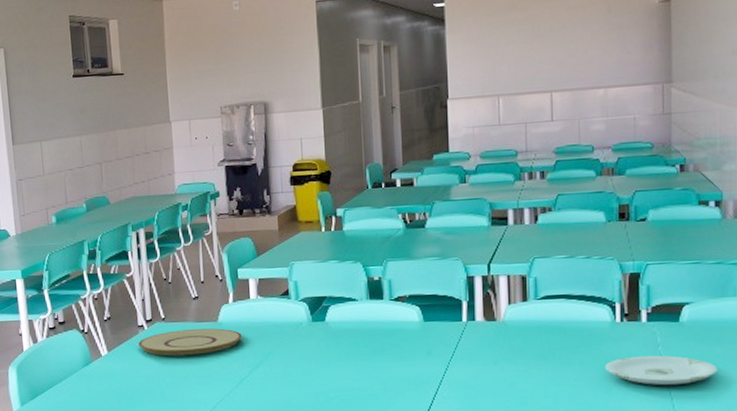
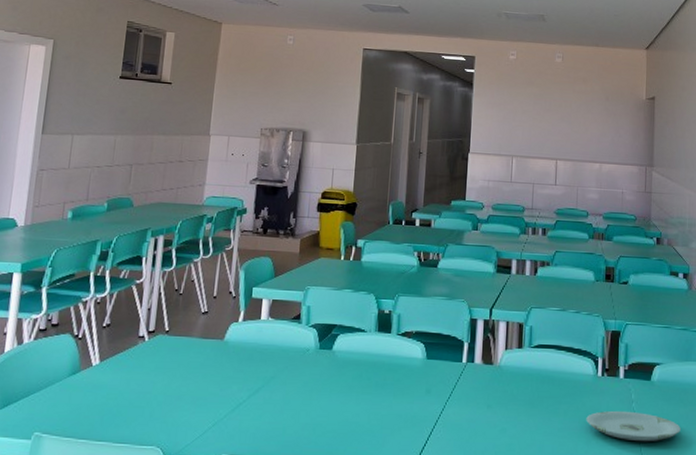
plate: present [138,328,242,356] -> none [135,345,247,374]

